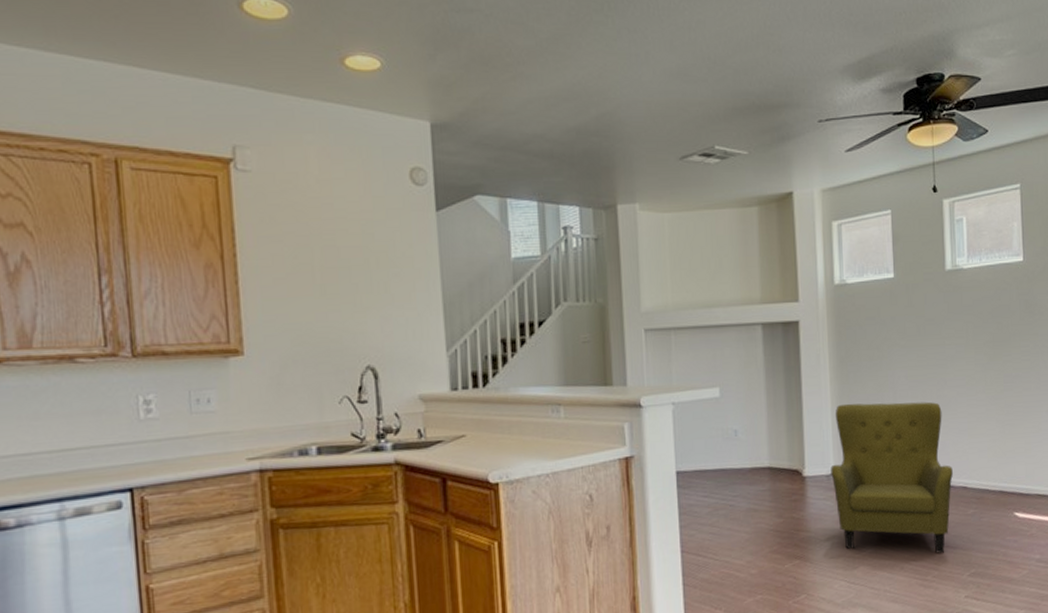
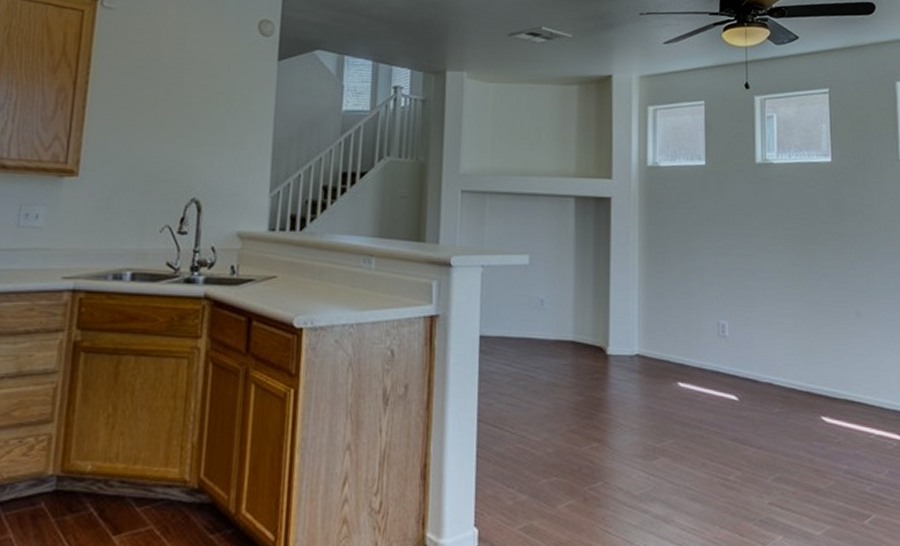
armchair: present [831,401,953,554] -> none [635,284,759,453]

